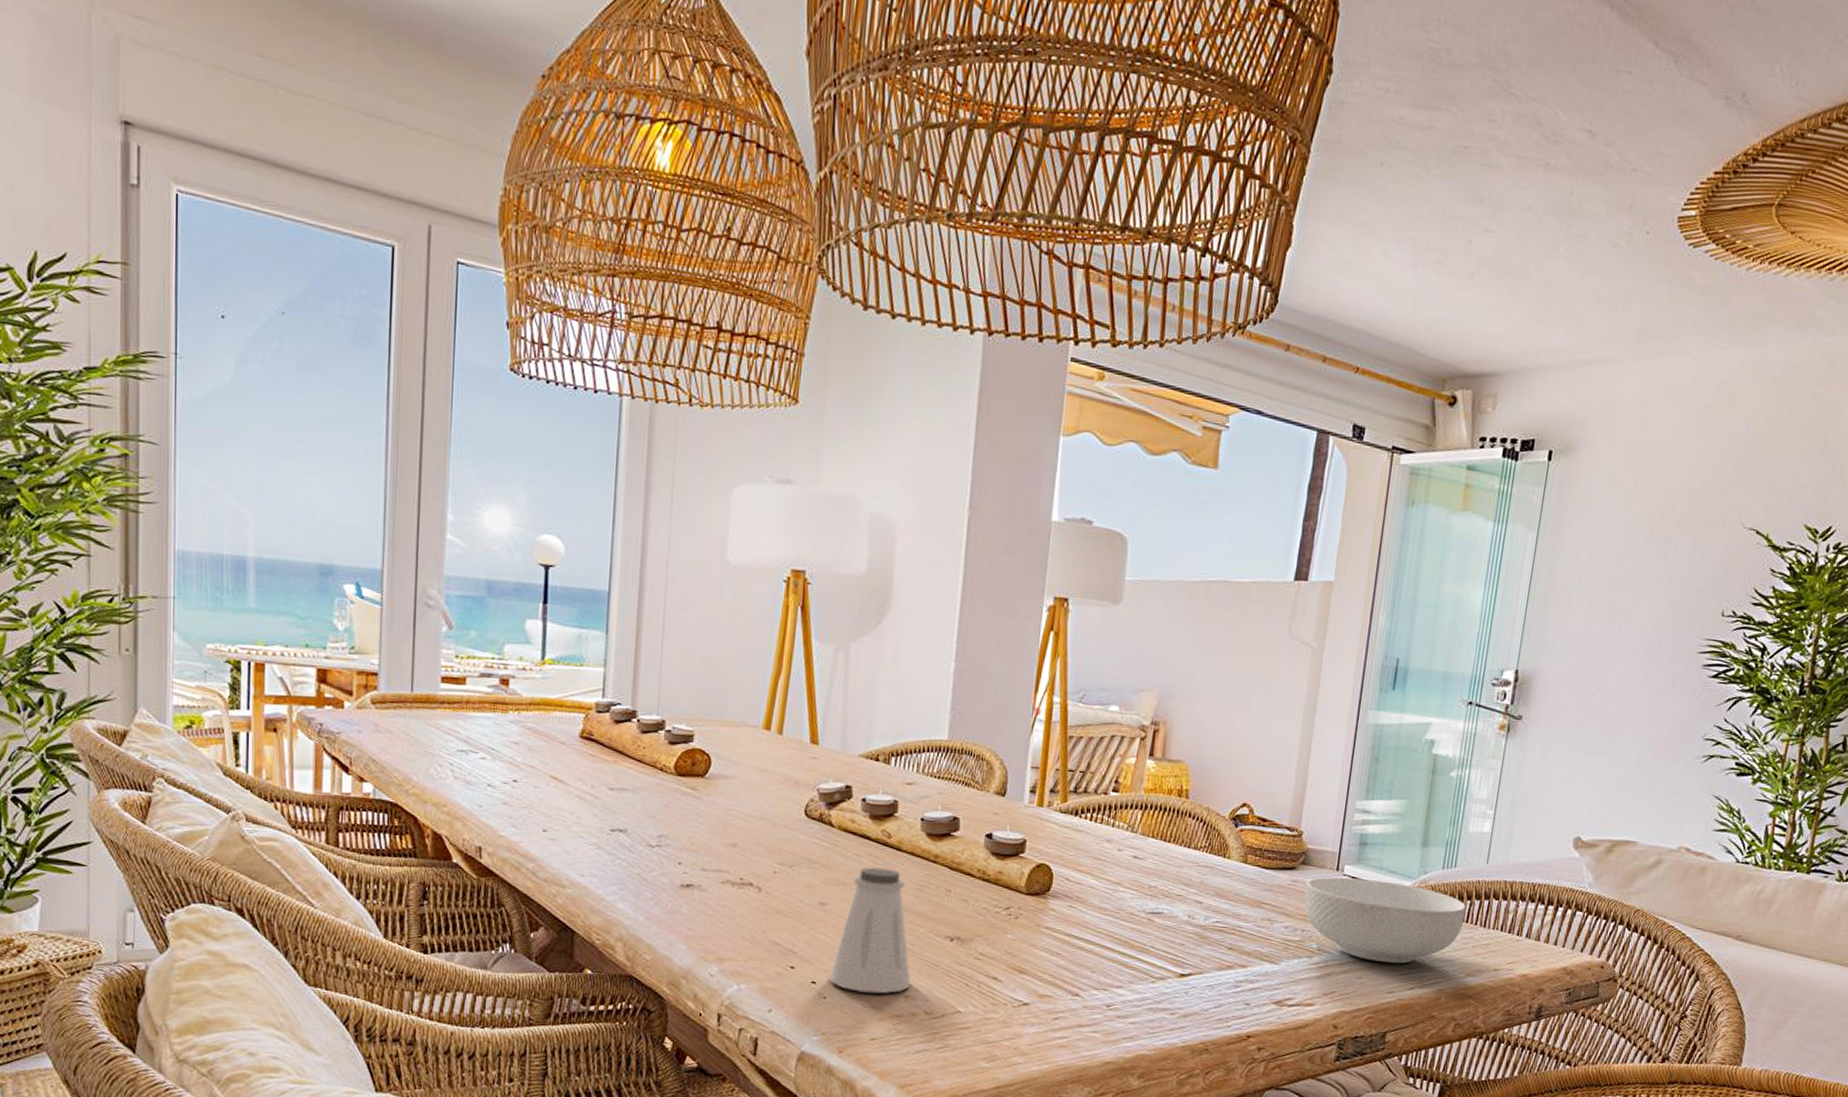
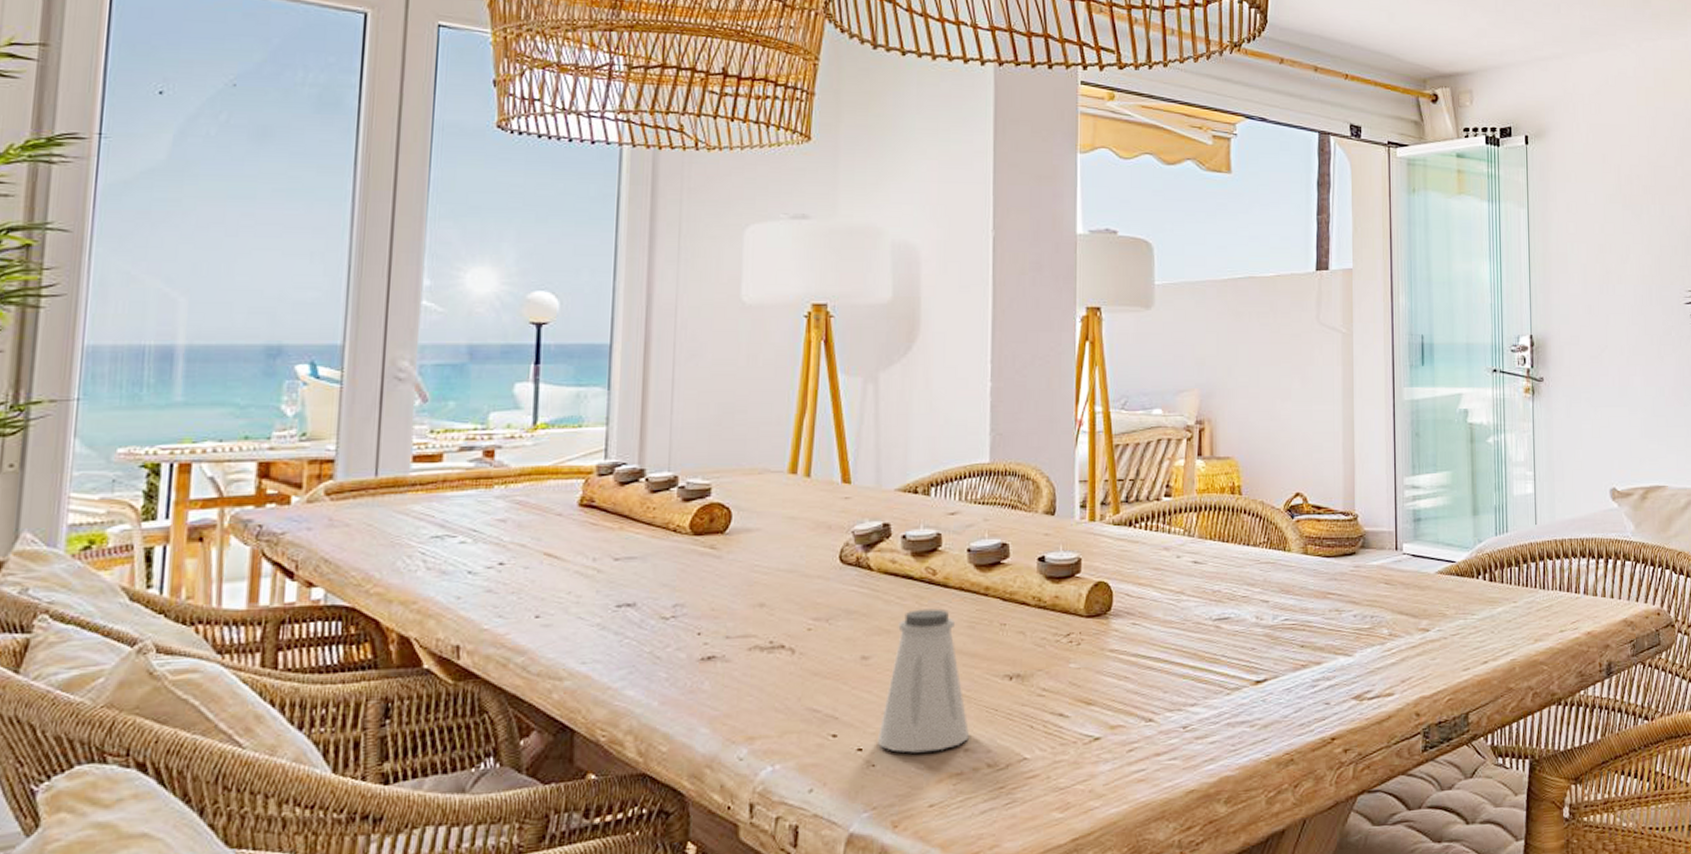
cereal bowl: present [1304,877,1467,964] -> none [1367,555,1524,639]

